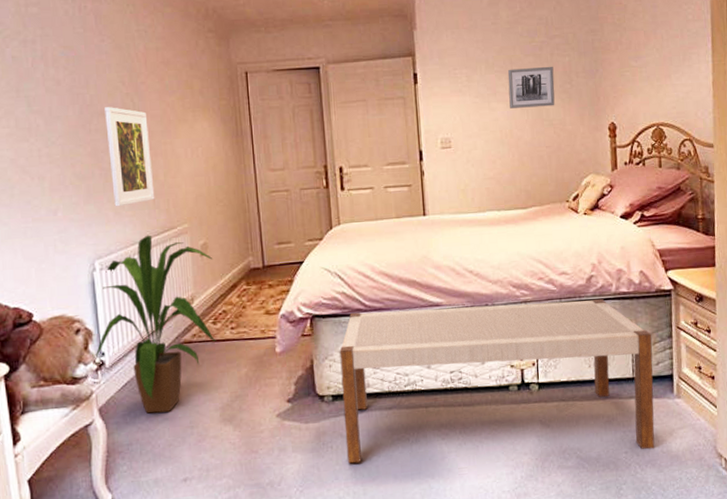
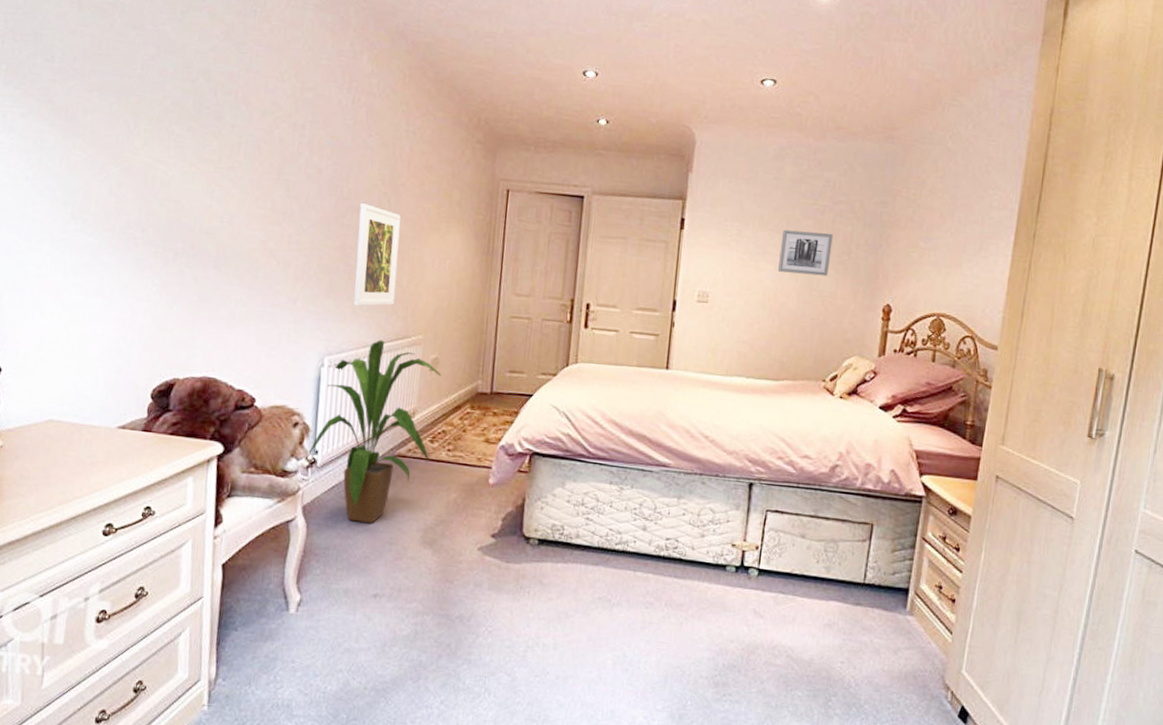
bench: present [339,299,655,464] -> none [542,458,893,665]

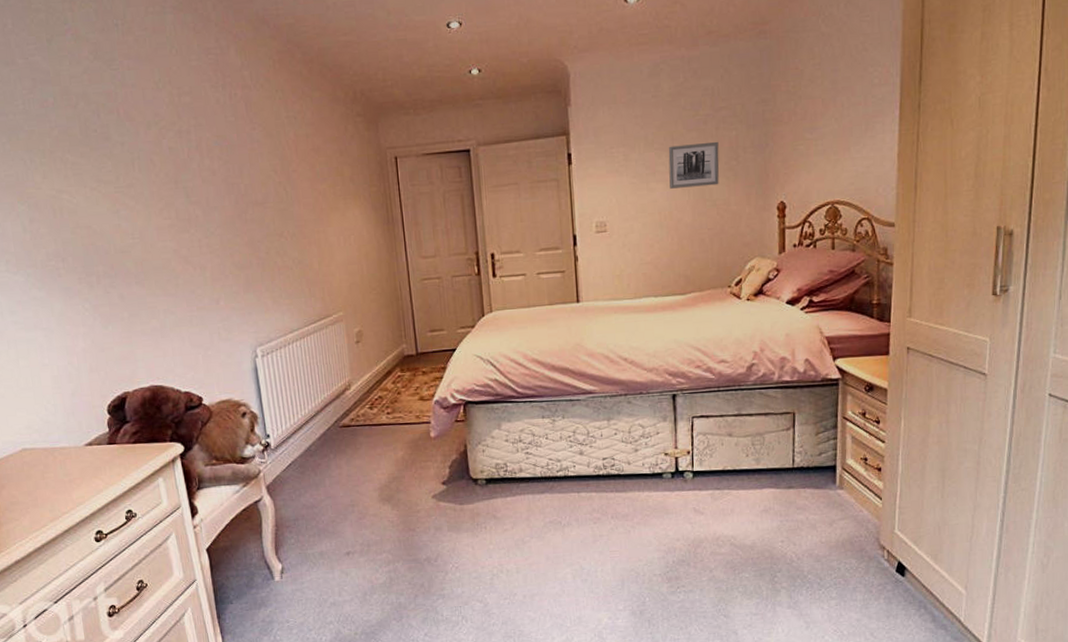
house plant: present [307,339,442,523] -> none [260,322,374,492]
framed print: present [353,203,401,307] -> none [259,196,311,296]

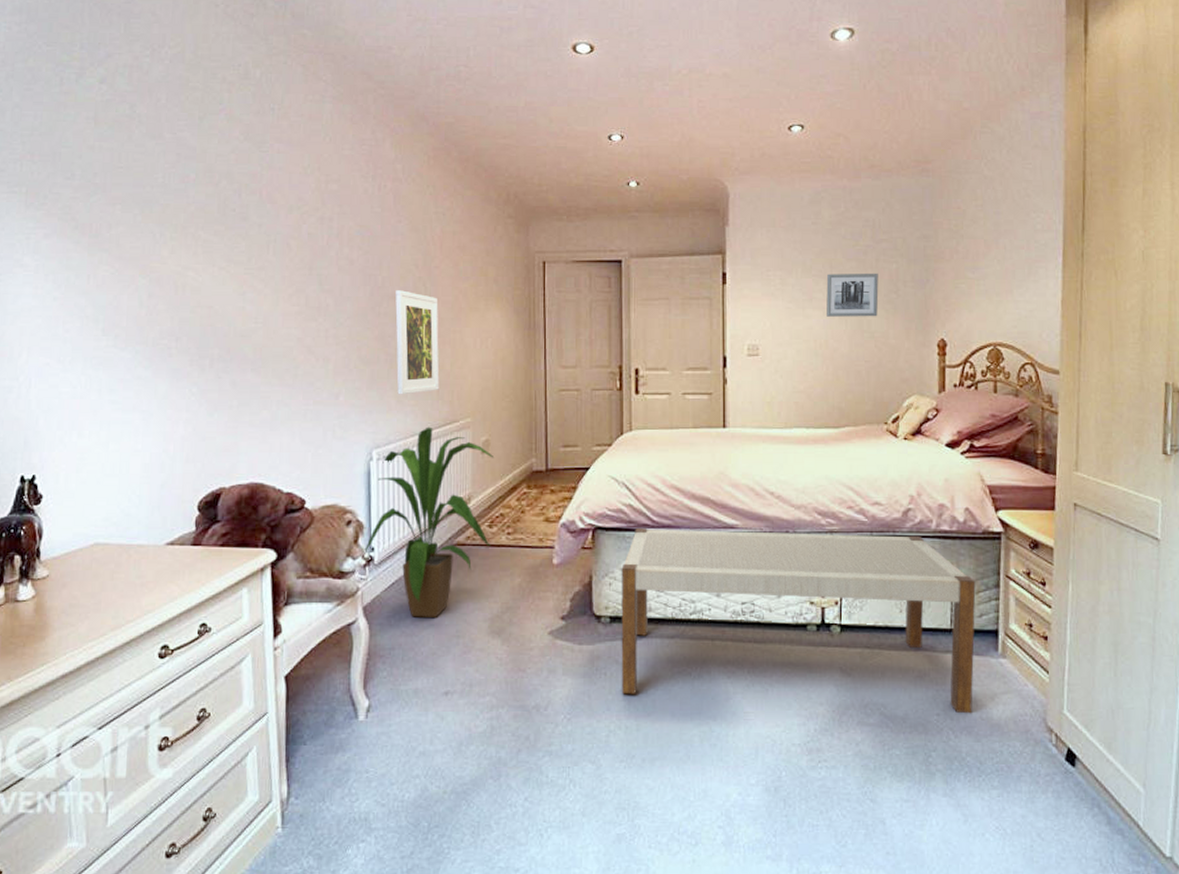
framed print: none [259,196,311,296] -> present [395,290,440,395]
house plant: none [260,322,374,492] -> present [363,427,495,617]
bench: none [492,387,816,544] -> present [621,529,976,714]

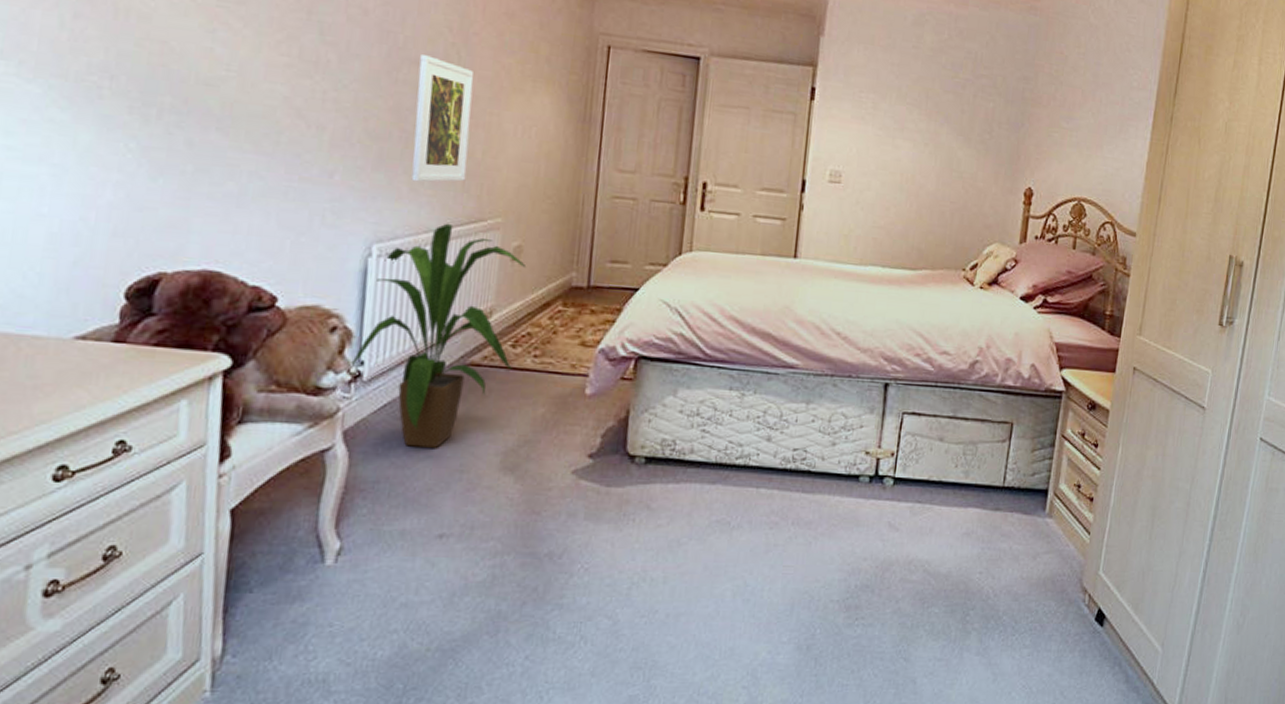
bench: present [621,529,976,714] -> none [649,361,1033,573]
wall art: present [826,273,879,317] -> none [917,103,974,157]

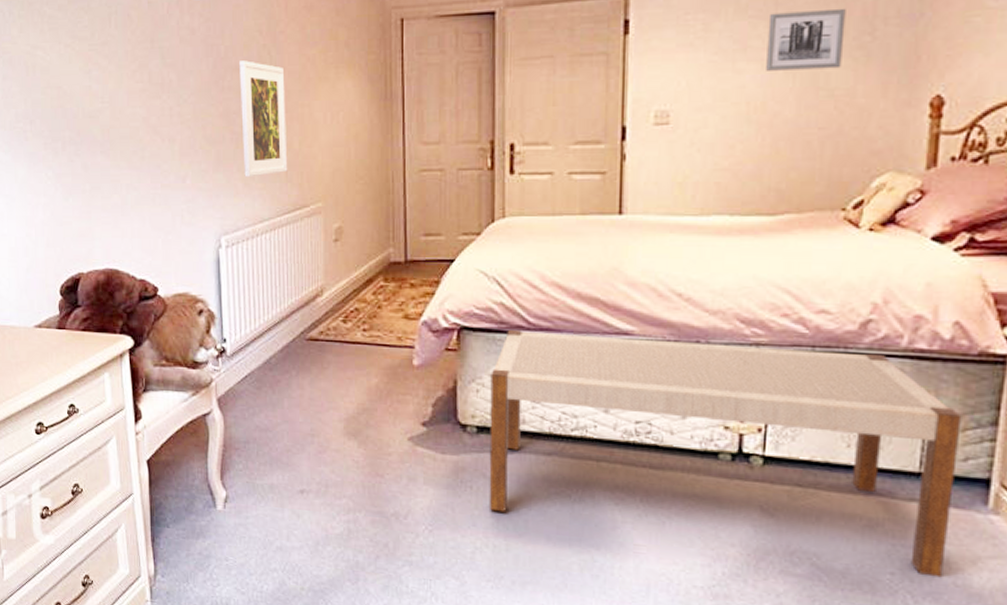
house plant: present [349,223,527,448] -> none [215,212,348,414]
bench: none [649,361,1033,573] -> present [488,330,962,578]
wall art: none [917,103,974,157] -> present [766,8,846,71]

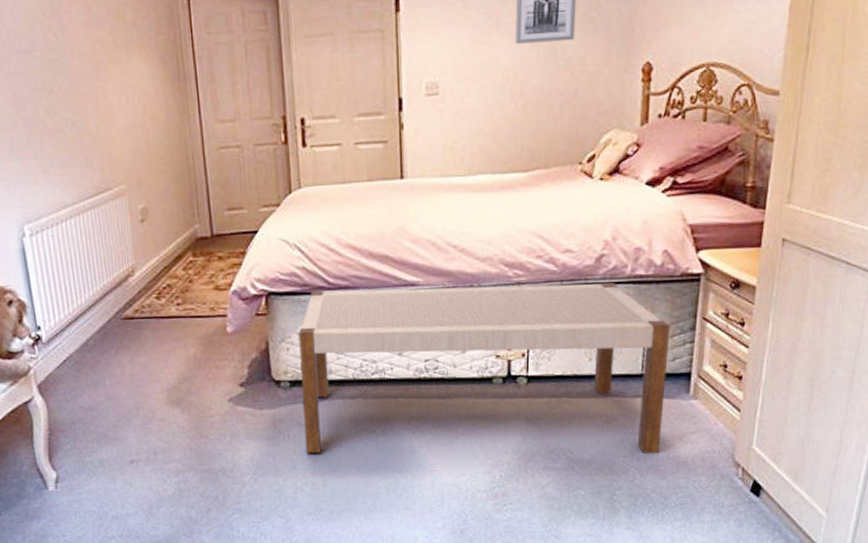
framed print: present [239,60,288,177] -> none [24,43,87,164]

